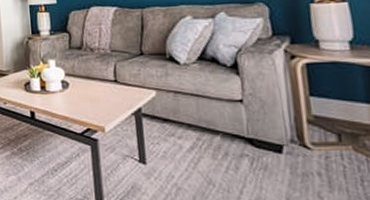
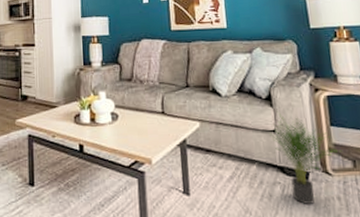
potted plant: none [236,80,319,179] -> present [270,111,338,204]

